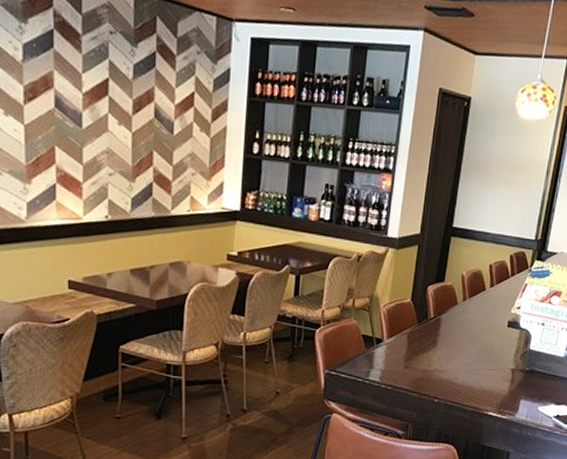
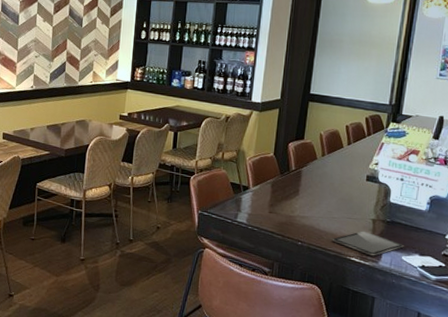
tablet: none [471,382,541,409] -> present [333,231,404,256]

